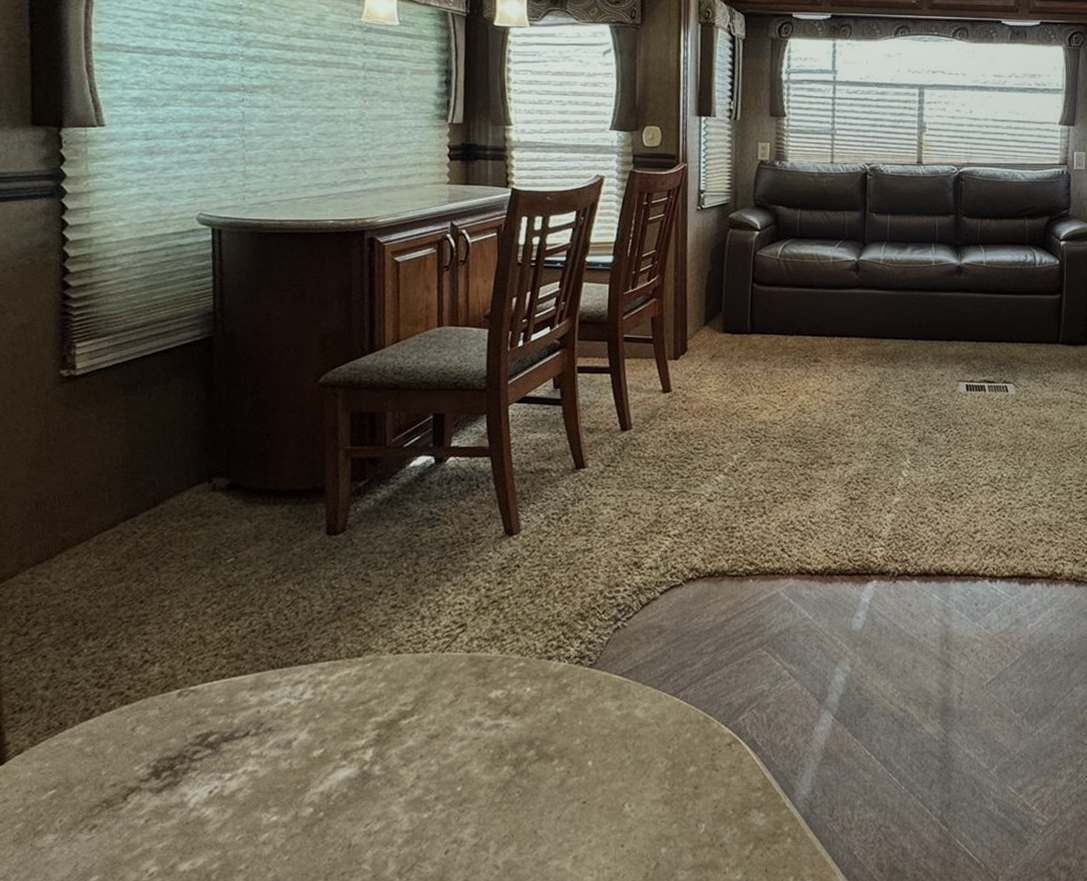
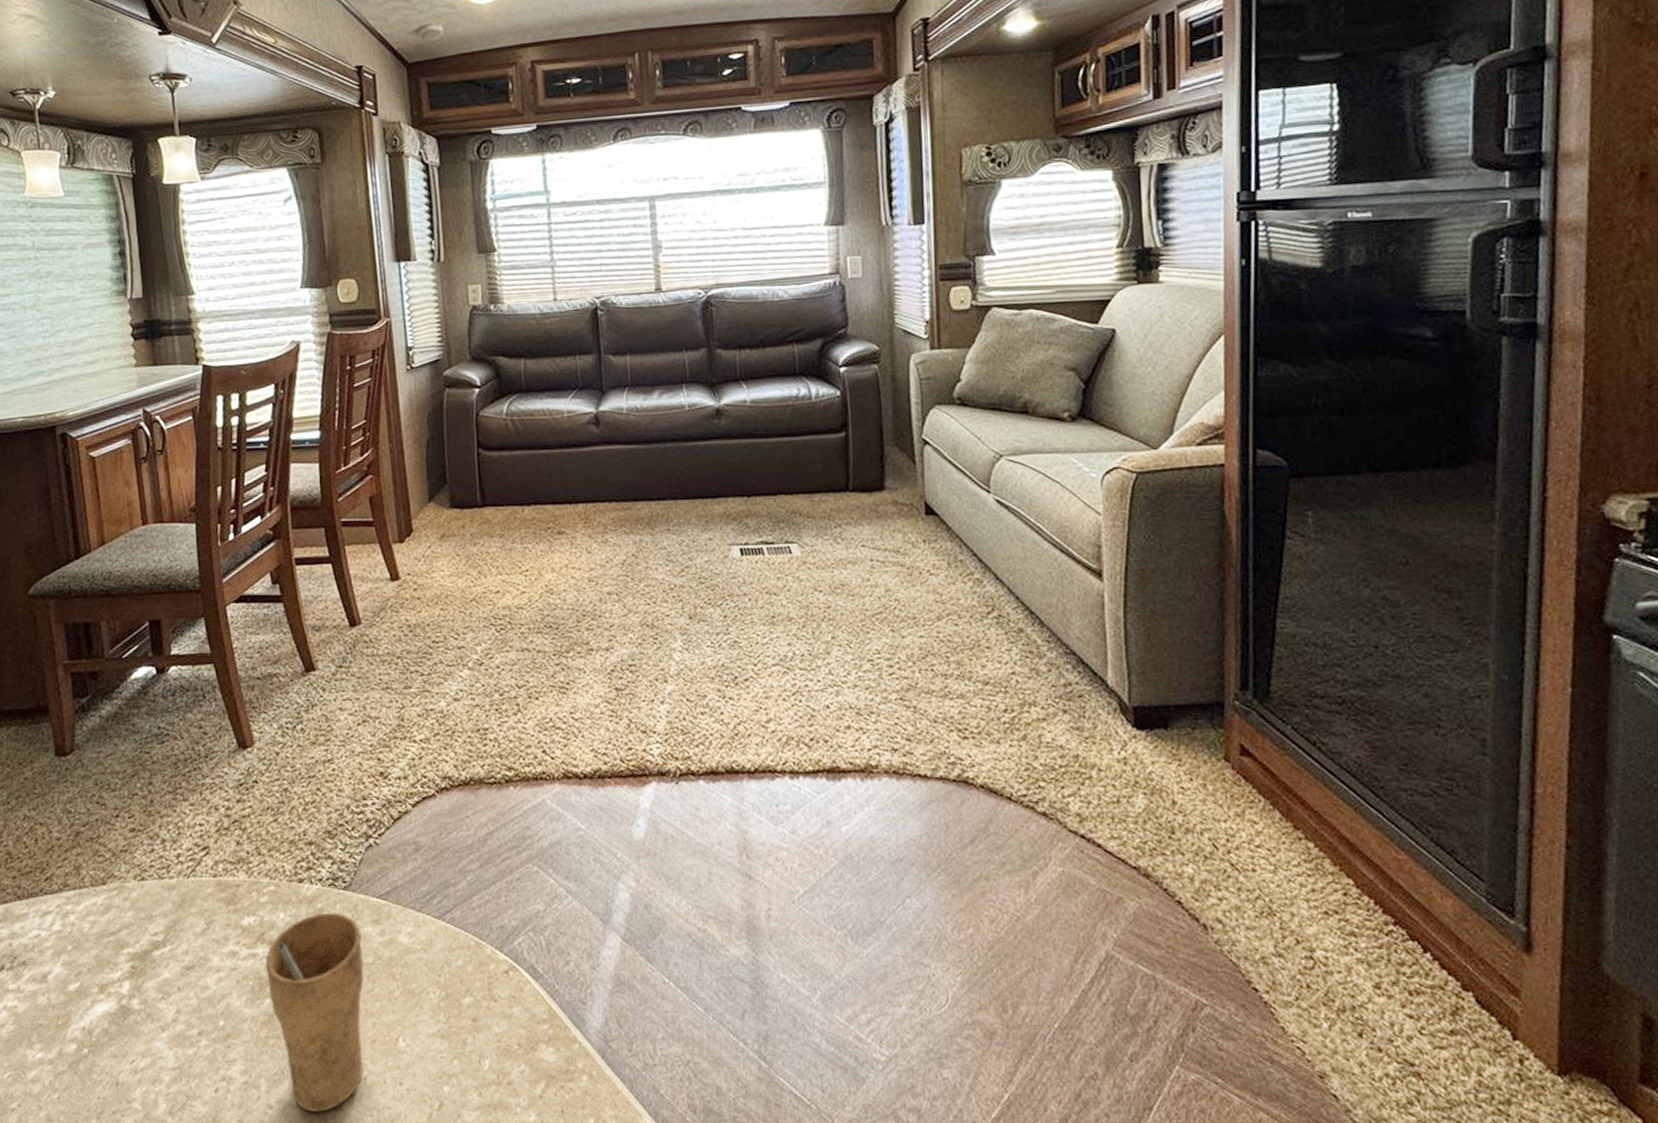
cup: none [507,687,602,872] -> present [265,912,365,1112]

